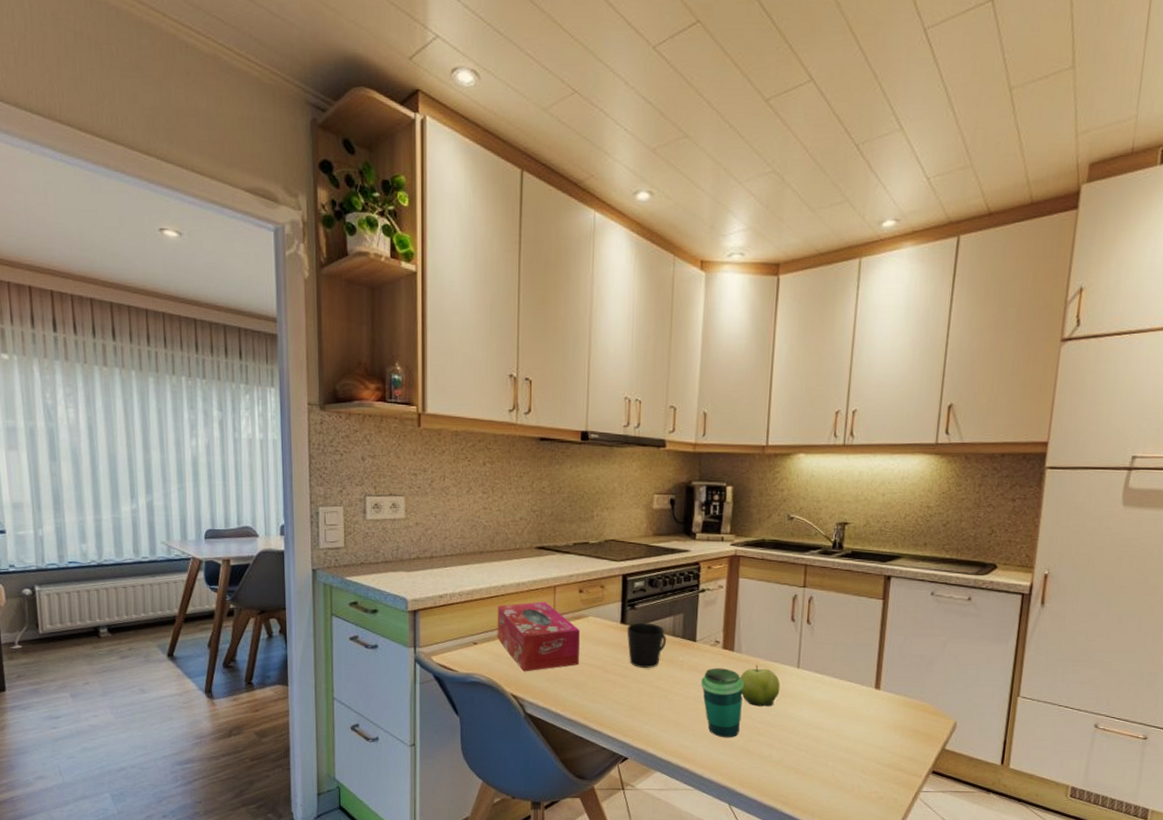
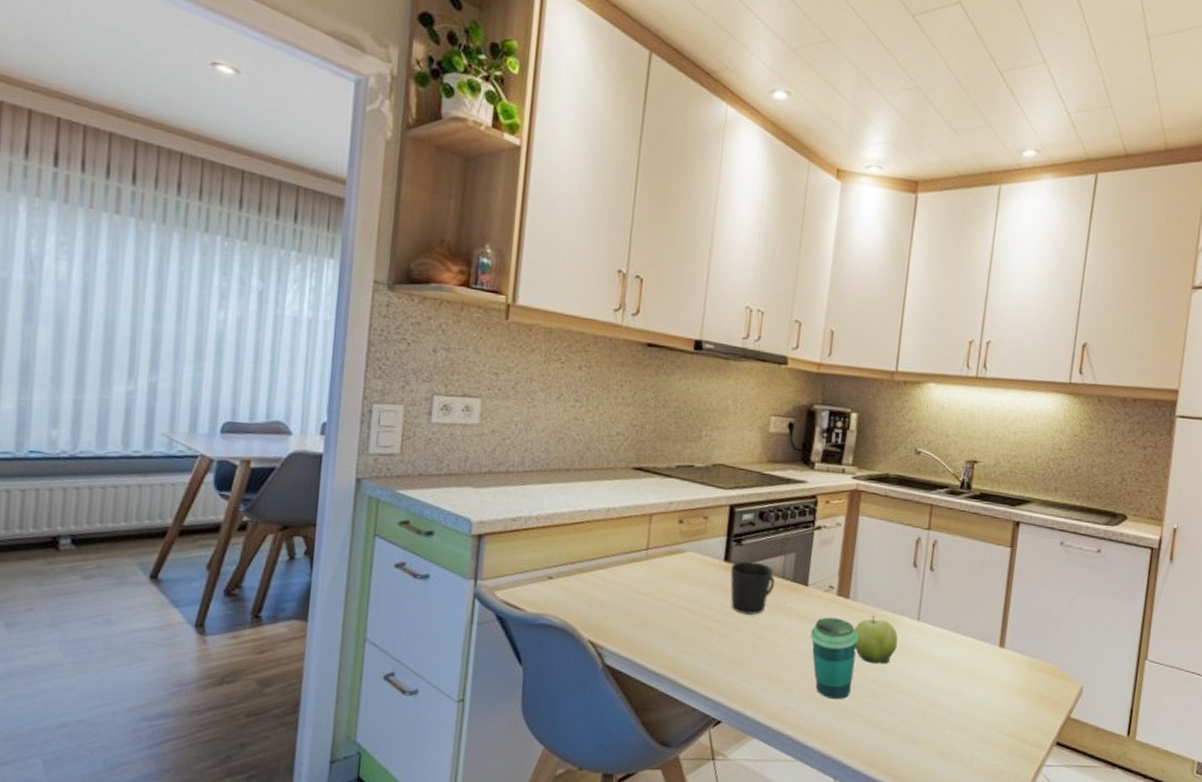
tissue box: present [497,602,580,672] -> none [577,531,676,614]

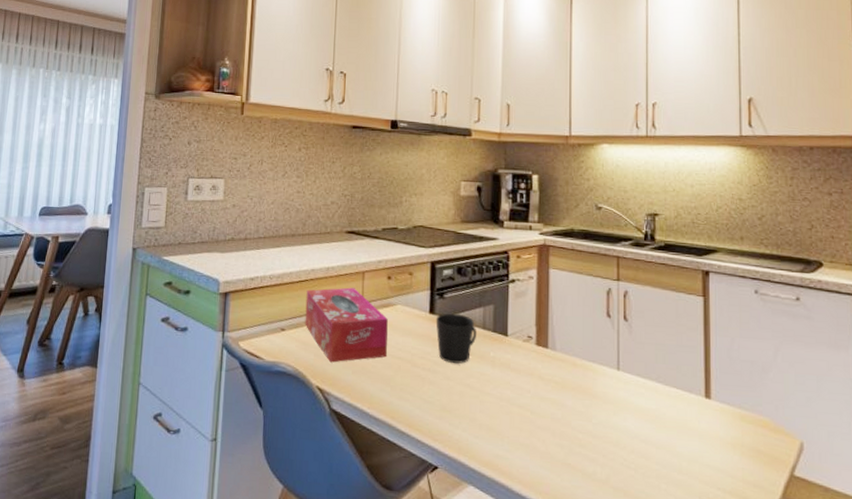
tissue box: none [577,531,676,614] -> present [305,287,388,363]
cup: present [810,617,859,700] -> none [514,366,561,449]
fruit: present [855,615,898,665] -> none [556,364,600,414]

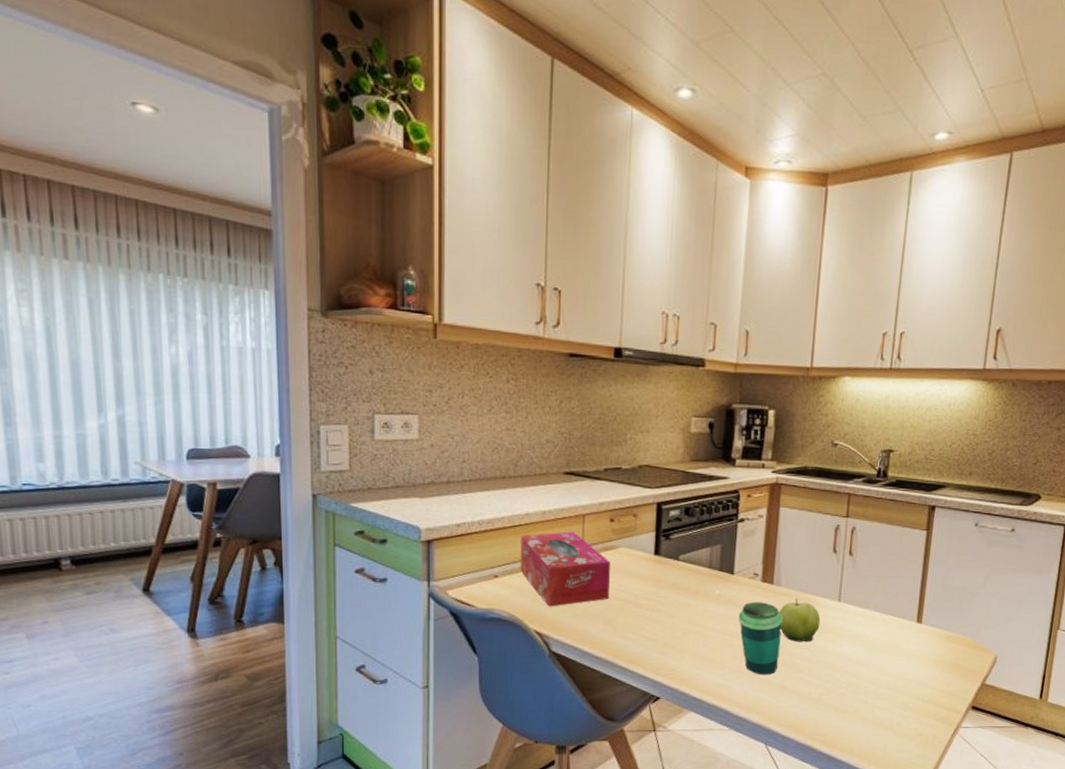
cup: present [435,313,477,364] -> none [660,554,703,602]
cup: none [514,366,561,449] -> present [738,602,784,675]
fruit: none [556,364,600,414] -> present [779,598,821,642]

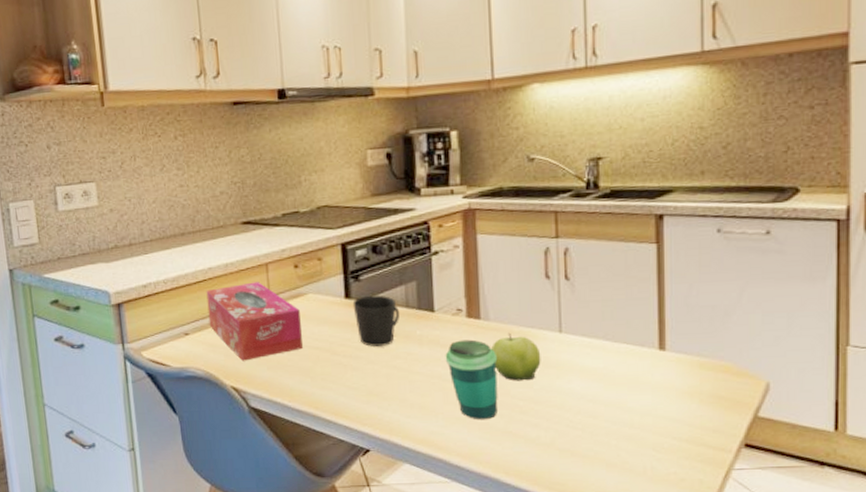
cup: none [660,554,703,602] -> present [352,295,400,347]

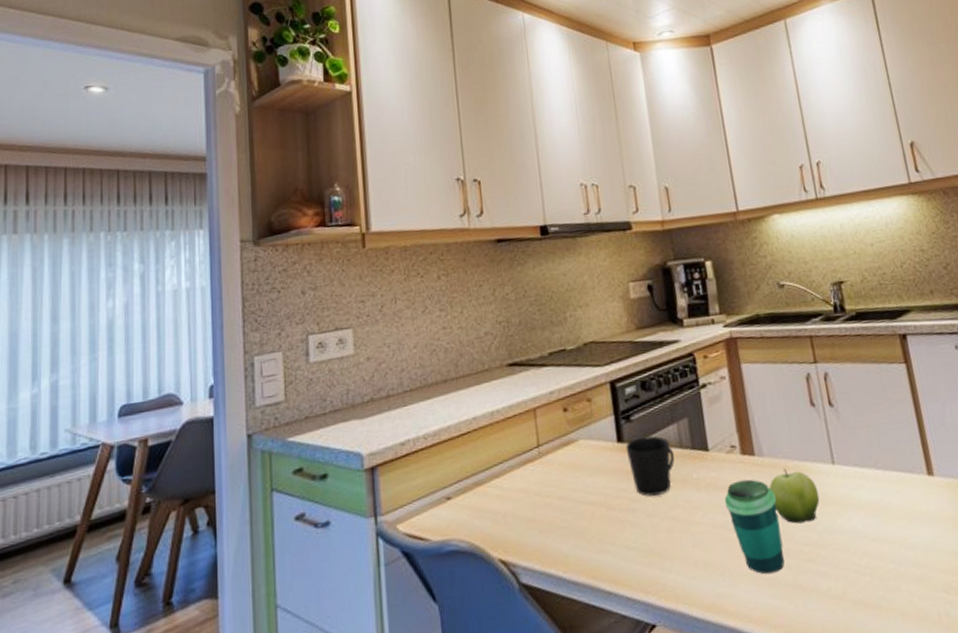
tissue box: present [206,282,303,361] -> none [470,430,576,527]

